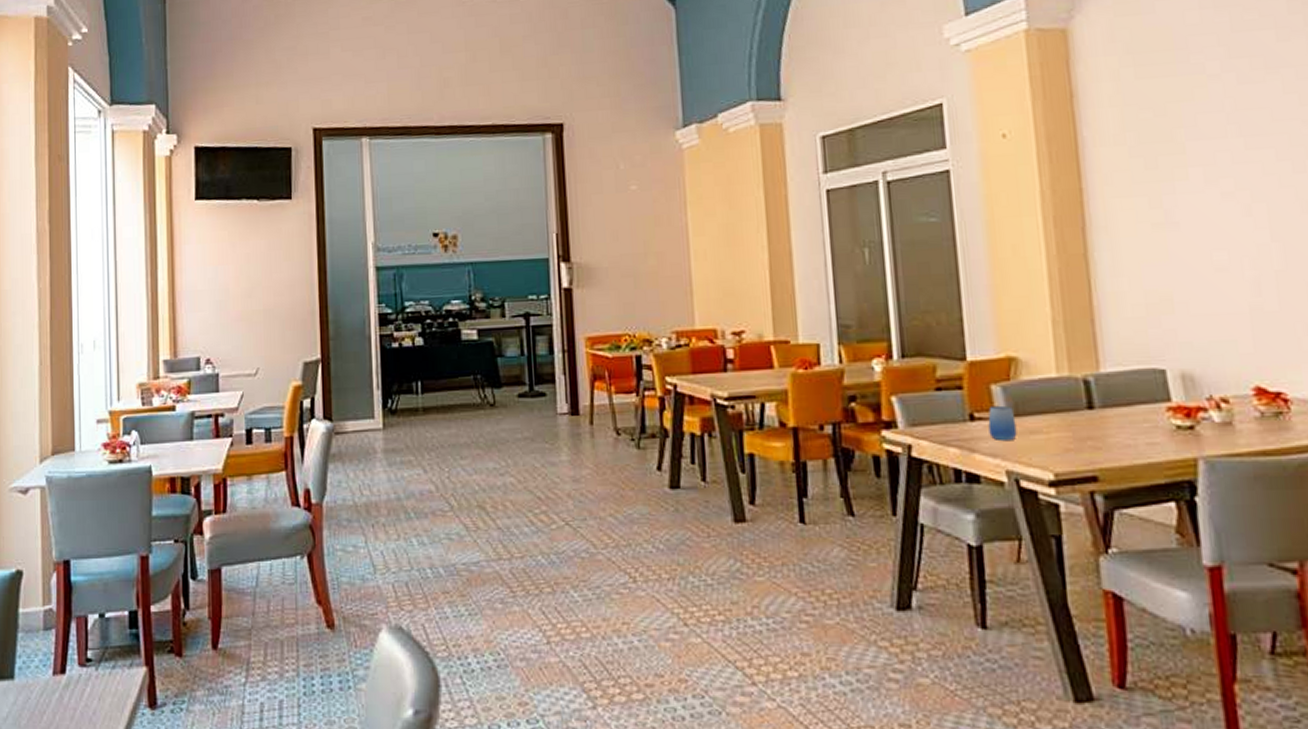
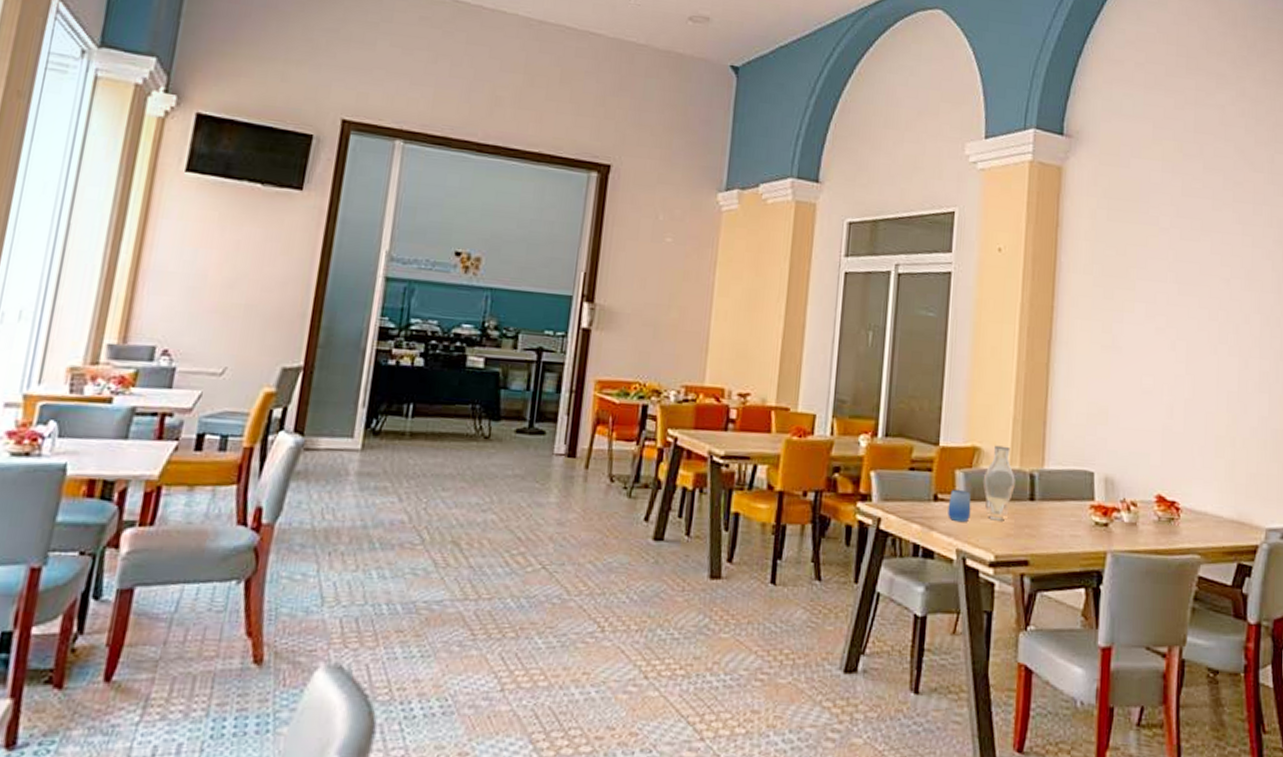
vase: none [1025,352,1067,436] -> present [982,445,1015,521]

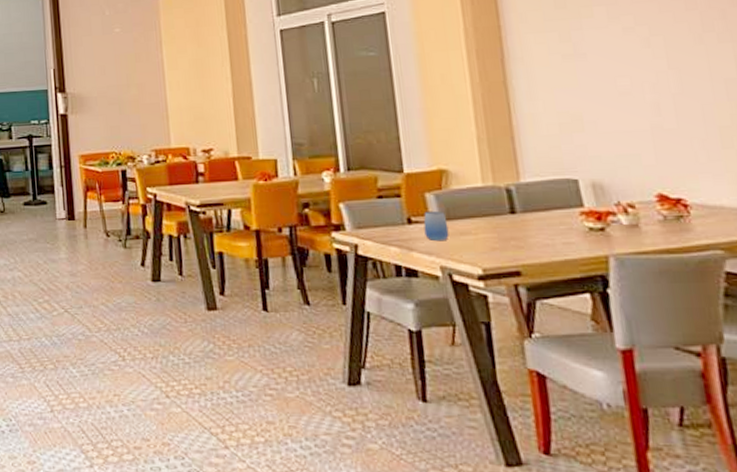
vase: present [982,445,1015,521] -> none [455,165,492,236]

